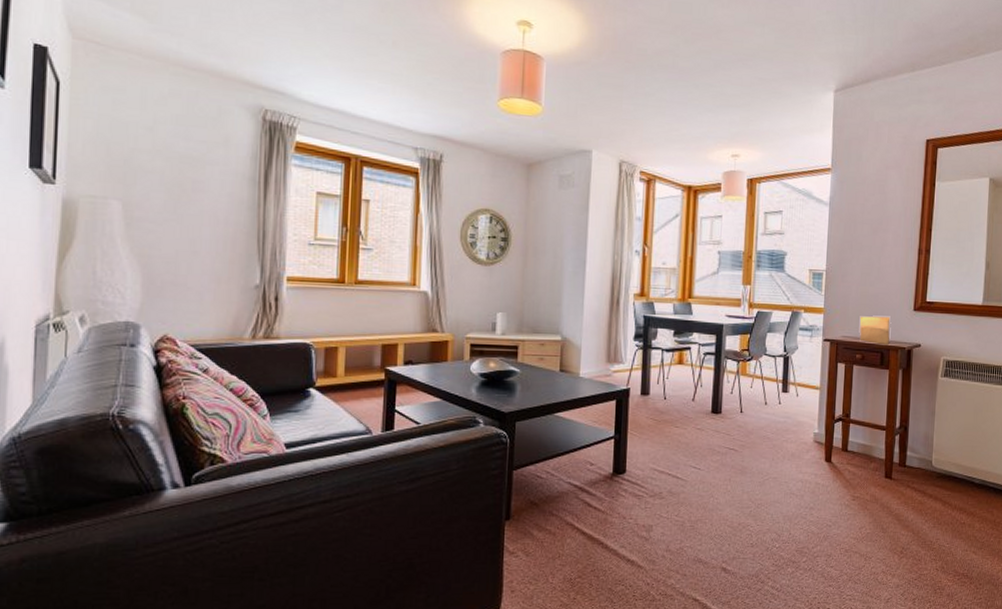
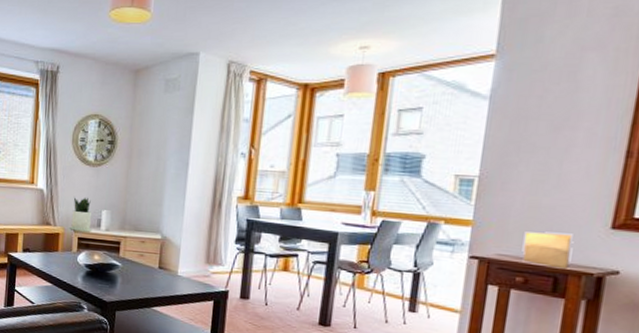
planter: none [460,299,487,339] -> present [69,197,92,233]

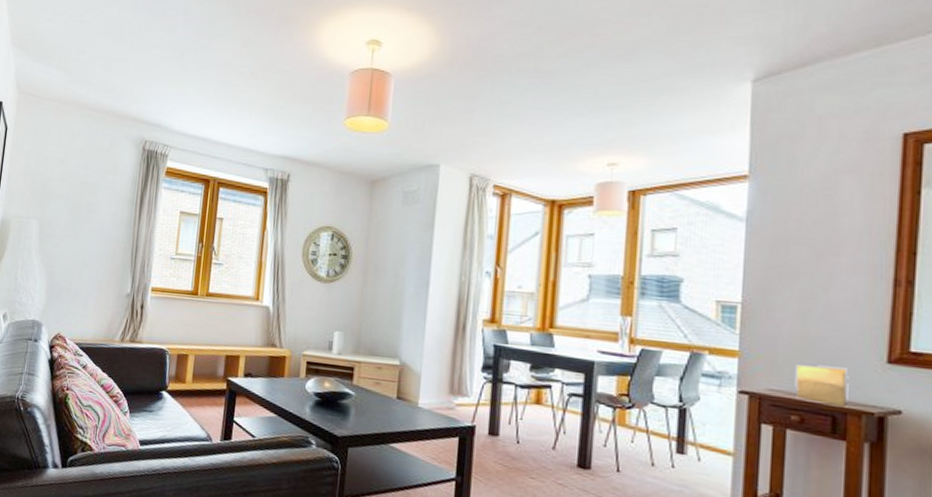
planter: present [69,197,92,233] -> none [297,316,323,356]

